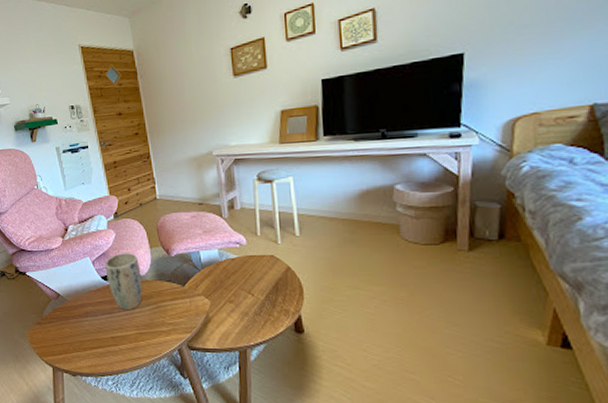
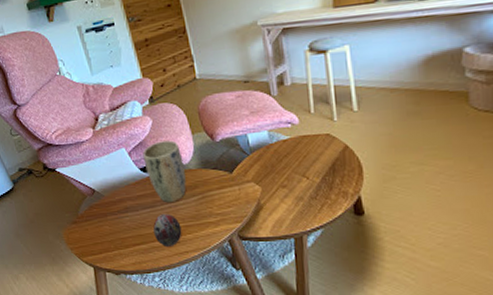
decorative egg: none [110,320,136,352] -> present [153,213,182,246]

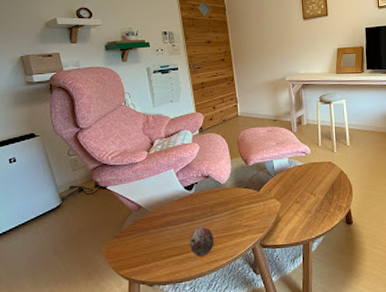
plant pot: present [142,140,186,203] -> none [188,164,222,217]

